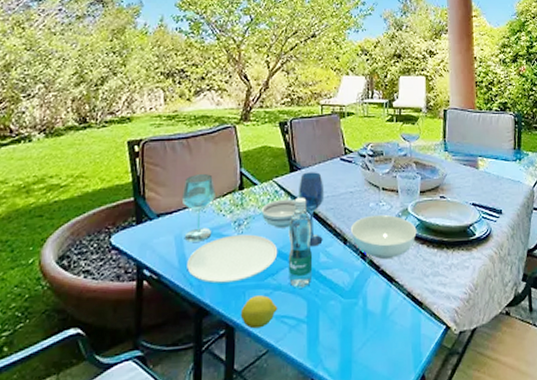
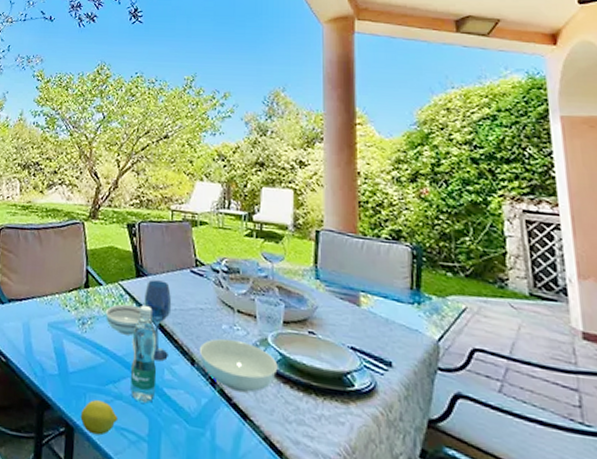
wine glass: present [181,174,216,242] -> none [30,266,62,333]
plate: present [187,234,278,284] -> none [32,332,121,382]

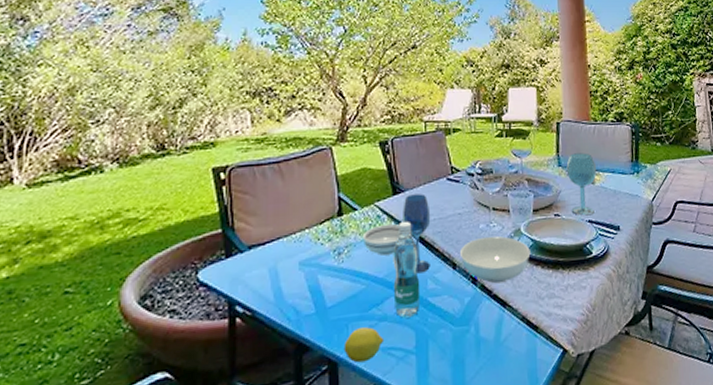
wine glass: none [325,267,364,342] -> present [566,153,597,216]

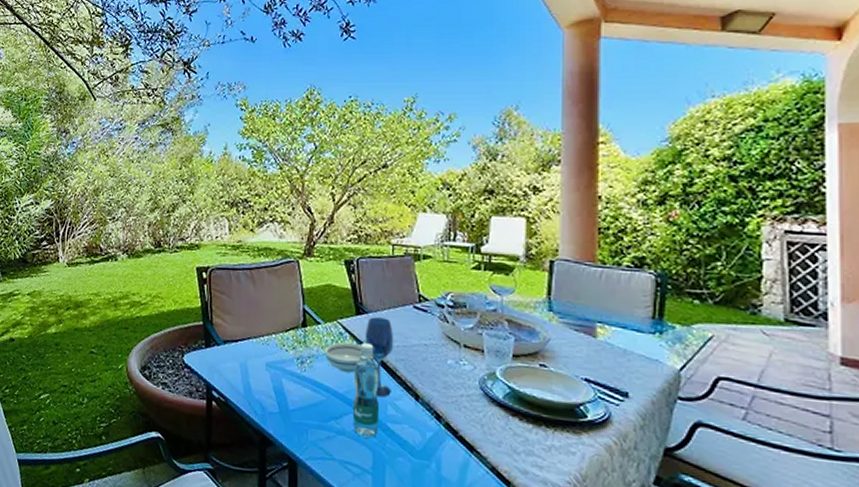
lemon: present [344,327,385,363] -> none [303,436,342,469]
bowl: present [459,236,531,284] -> none [423,373,507,426]
wine glass: present [566,153,597,216] -> none [559,298,601,373]

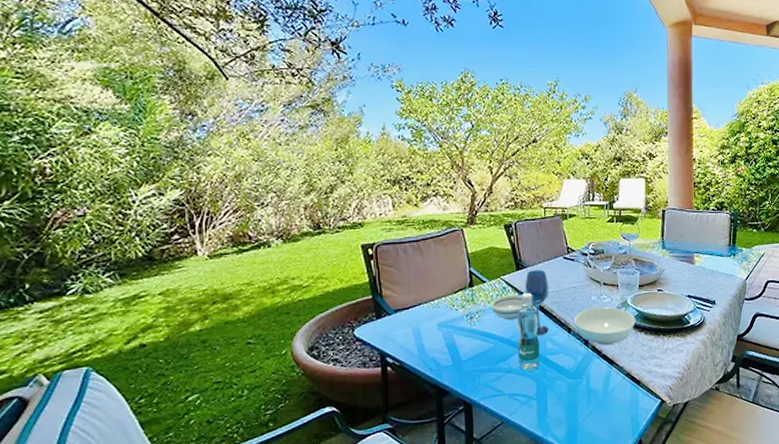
bowl: none [423,373,507,426] -> present [574,306,636,346]

